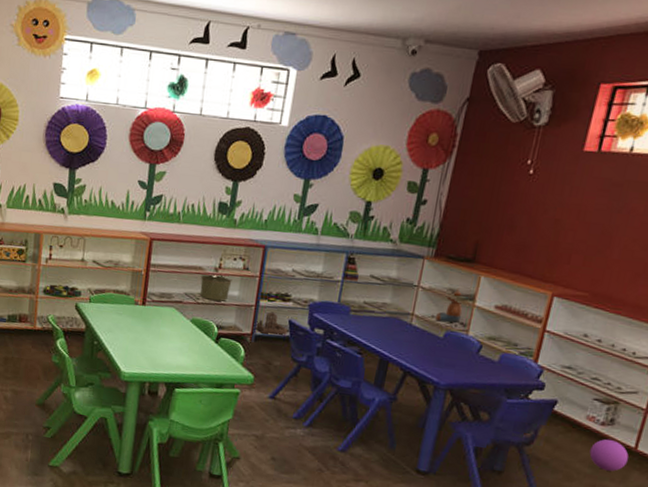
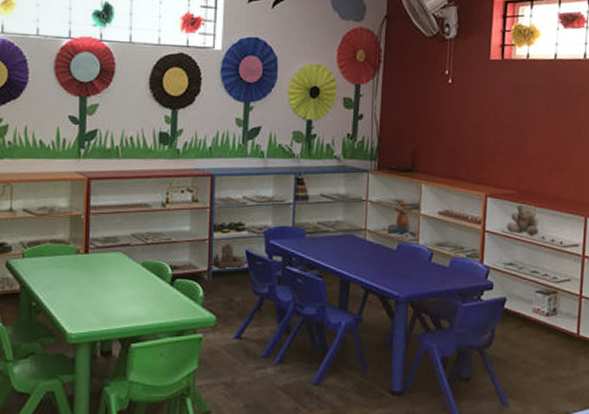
basket: present [200,275,232,302] -> none [148,212,182,239]
teddy bear: none [571,307,611,342] -> present [507,203,538,235]
ball: present [589,438,629,472] -> none [541,328,574,360]

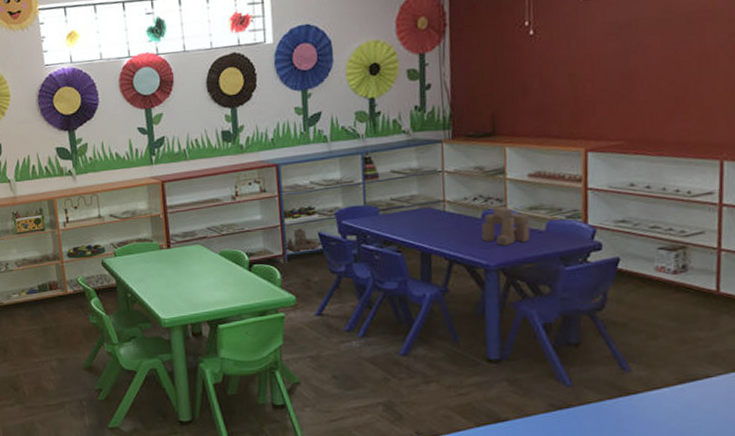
stuffed toy: present [387,198,411,234] -> none [469,164,496,203]
wooden blocks: none [395,240,437,279] -> present [481,206,531,246]
teddy bear: present [507,203,538,235] -> none [615,153,657,188]

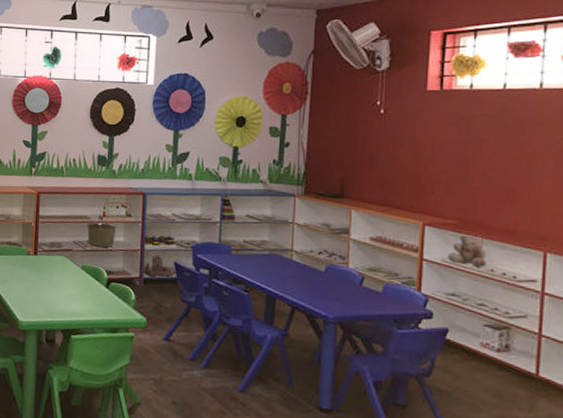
basket: none [220,204,252,230] -> present [87,223,117,248]
wooden blocks: present [481,206,531,246] -> none [323,262,369,301]
teddy bear: none [615,153,657,188] -> present [449,234,486,267]

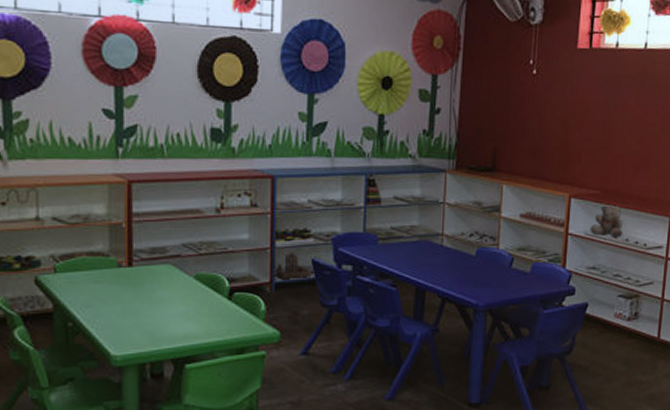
basket: present [87,223,117,248] -> none [201,219,239,248]

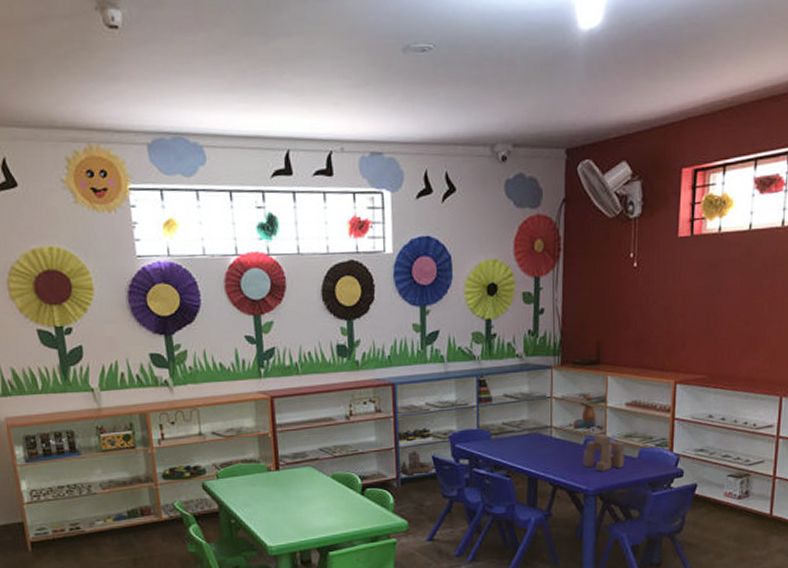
stuffed toy: none [466,200,491,239] -> present [573,392,597,429]
wooden blocks: none [474,244,518,286] -> present [583,433,625,472]
teddy bear: present [591,204,623,237] -> none [698,387,731,419]

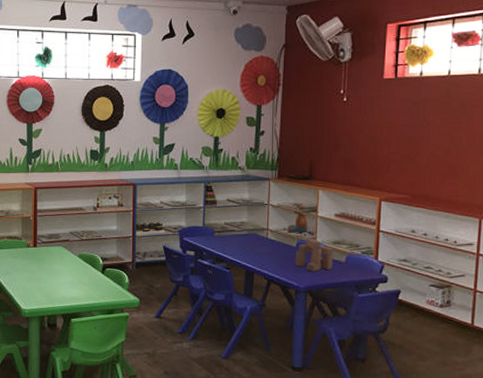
toy block set: present [399,451,433,476] -> none [134,240,163,261]

